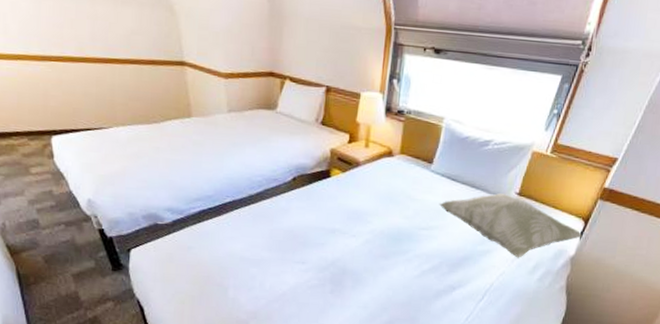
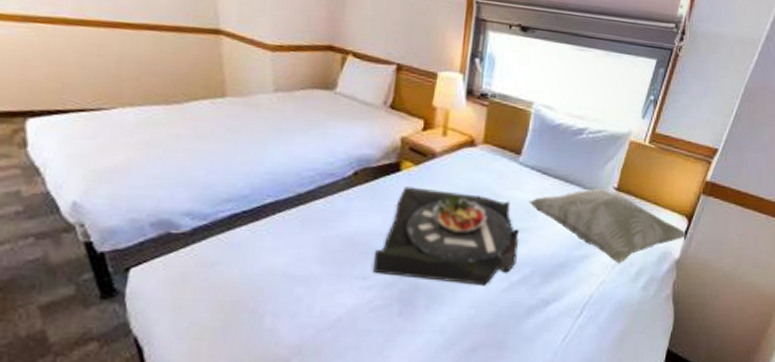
serving tray: none [310,190,430,273] -> present [373,186,519,286]

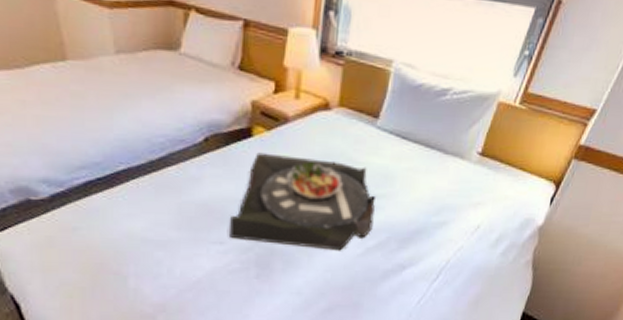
decorative pillow: present [528,188,687,264] -> none [386,153,553,230]

